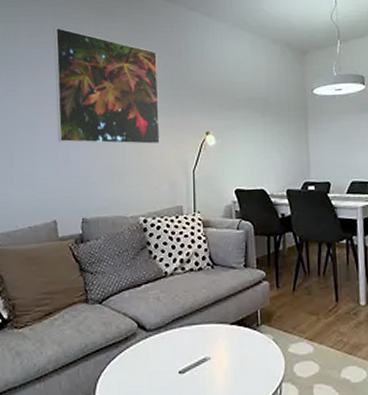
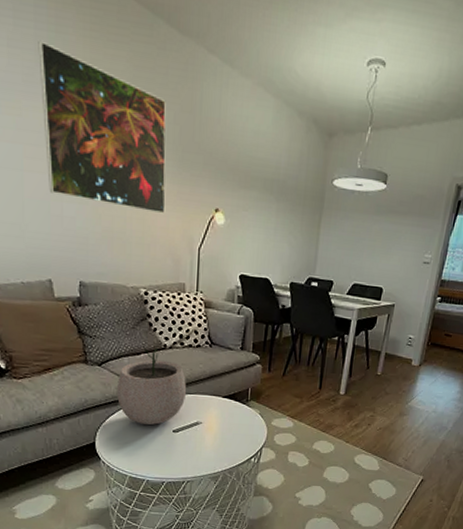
plant pot: none [117,276,191,367] -> present [116,347,187,425]

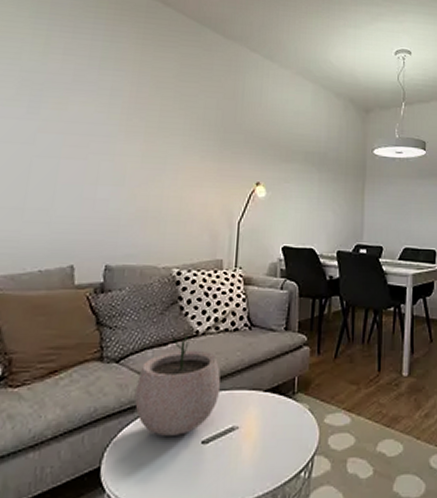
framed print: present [38,40,167,214] -> none [84,48,210,191]

